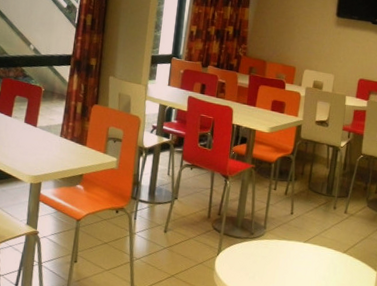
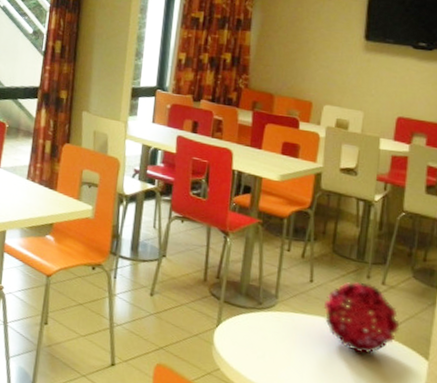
decorative ball: none [300,212,357,269] -> present [323,281,400,354]

